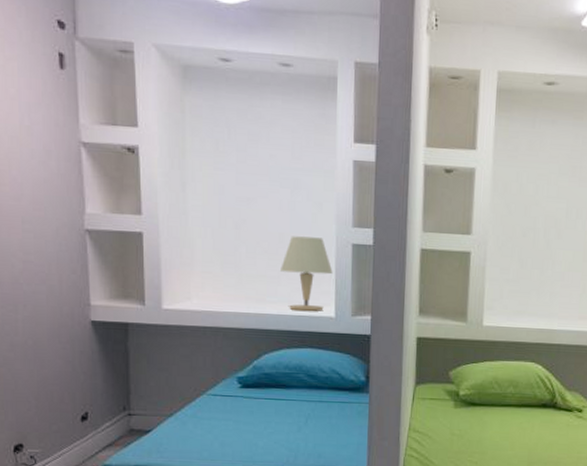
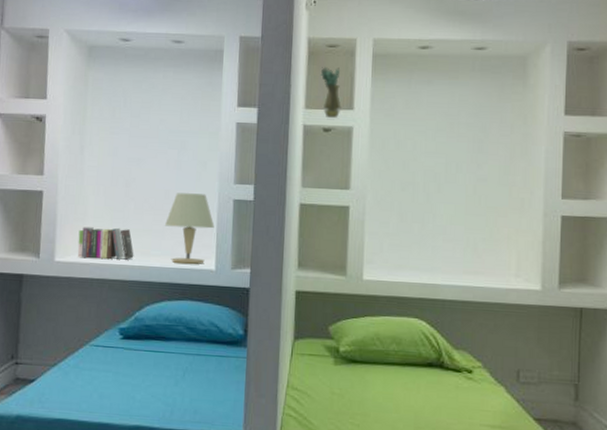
books: none [186,272,249,307] -> present [77,227,134,260]
vase: none [442,101,464,158] -> present [320,67,342,118]

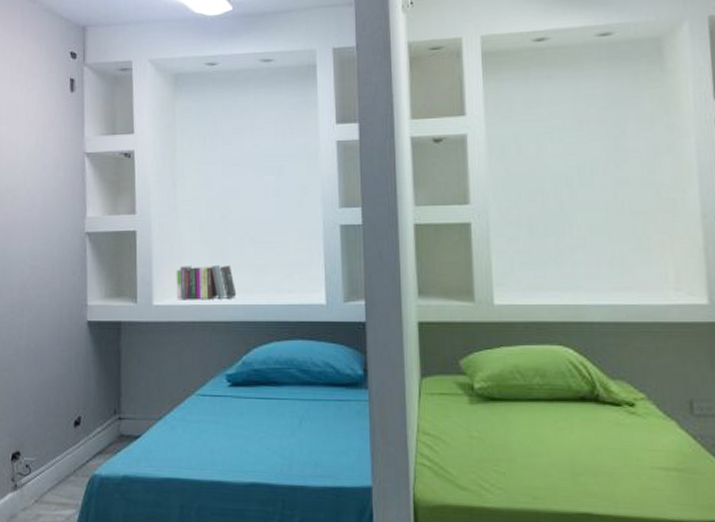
table lamp: present [165,193,215,264] -> none [268,221,321,299]
vase: present [320,67,342,118] -> none [424,71,452,127]

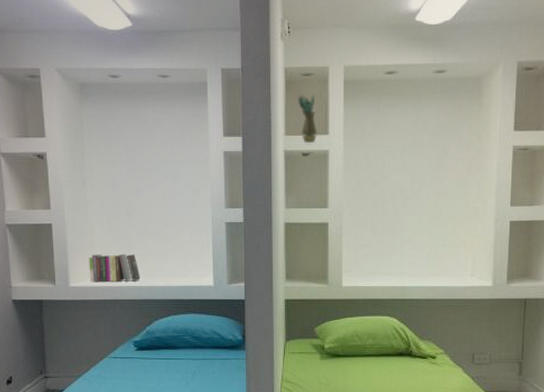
vase: none [424,71,452,127] -> present [297,95,318,143]

